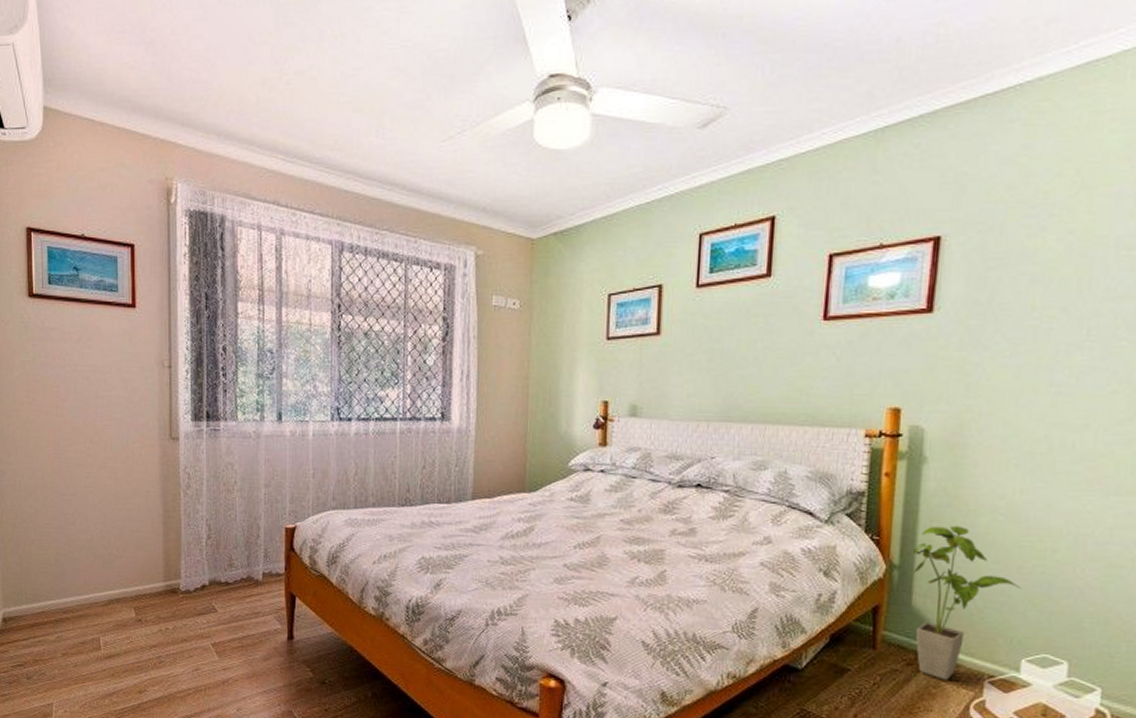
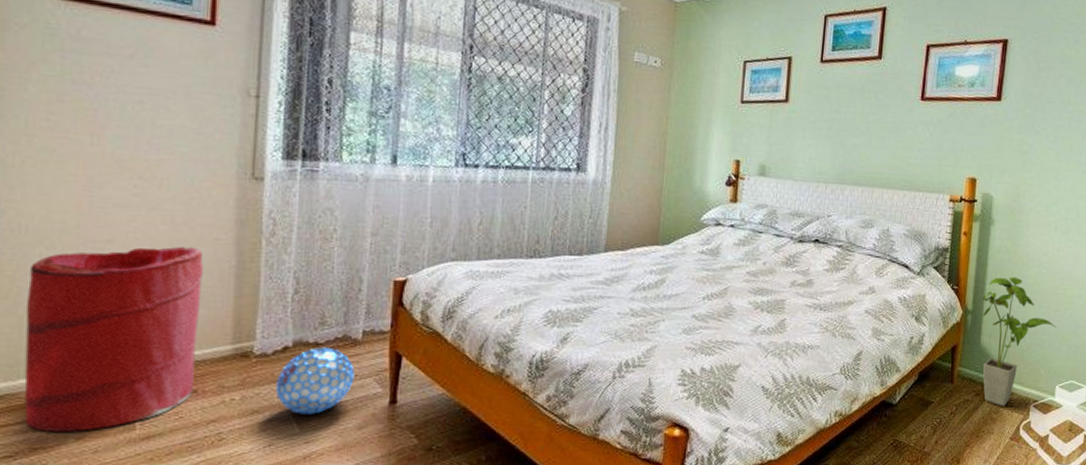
laundry hamper: none [24,498,140,649] -> present [24,246,203,433]
ball: none [198,587,258,645] -> present [276,348,355,415]

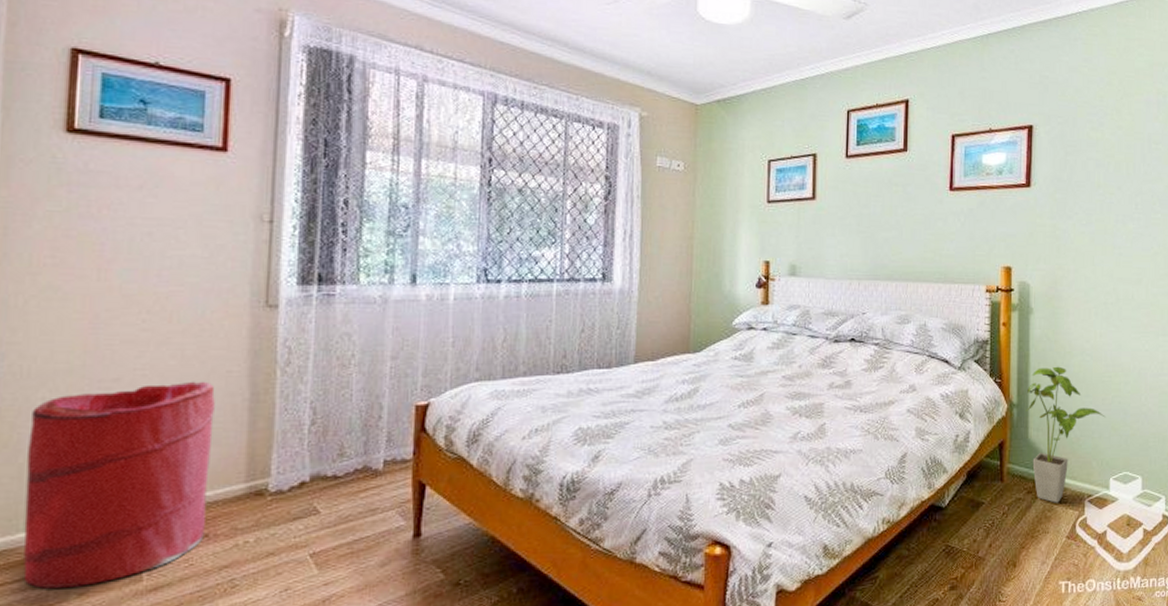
ball: present [276,348,355,415] -> none [292,481,376,554]

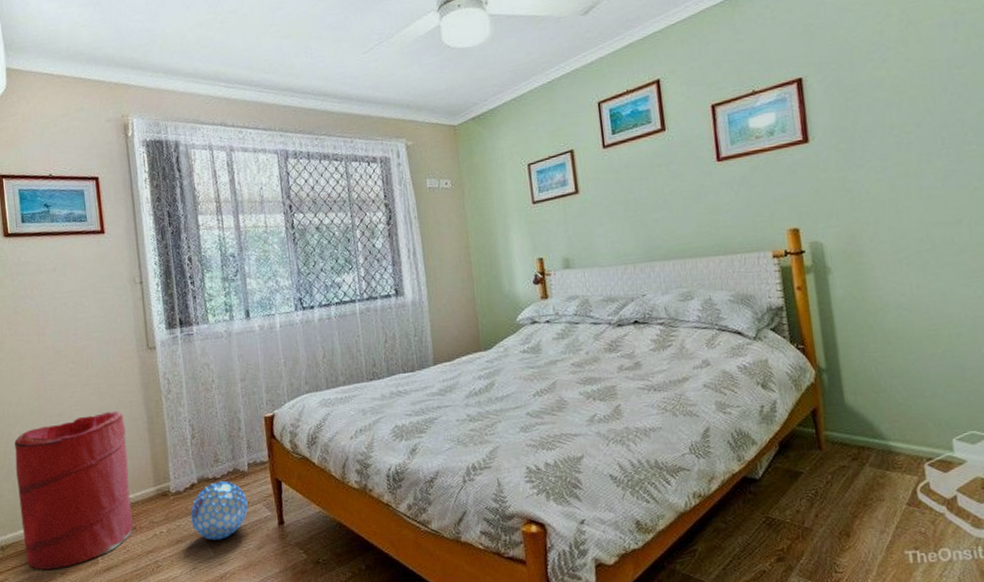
ball: none [292,481,376,554] -> present [190,481,248,541]
house plant: present [1026,366,1105,503] -> none [836,325,937,469]

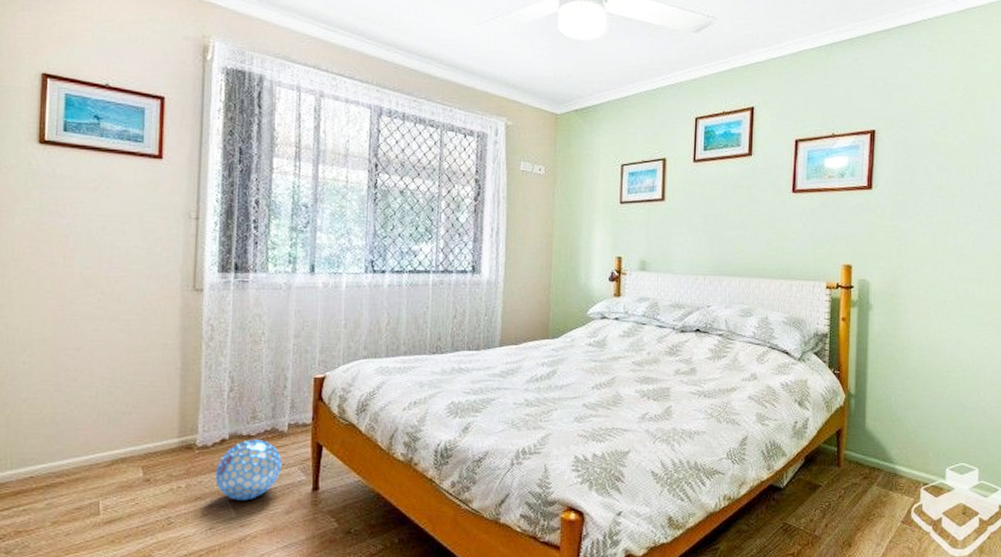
laundry hamper: present [14,410,133,570] -> none [11,351,154,518]

